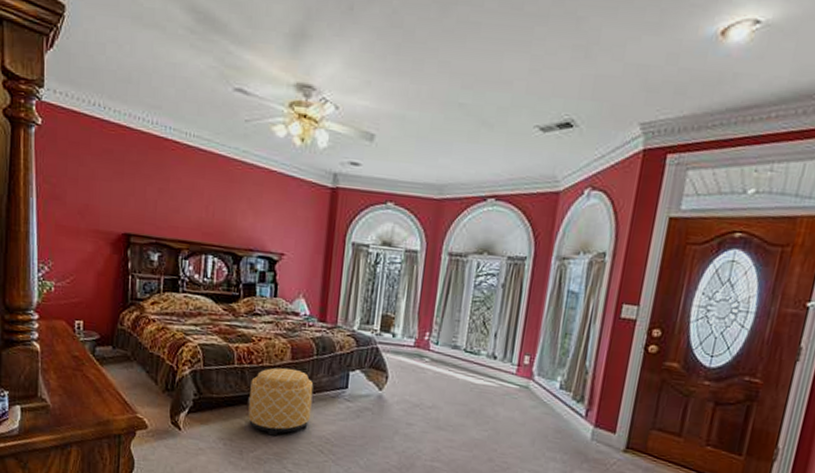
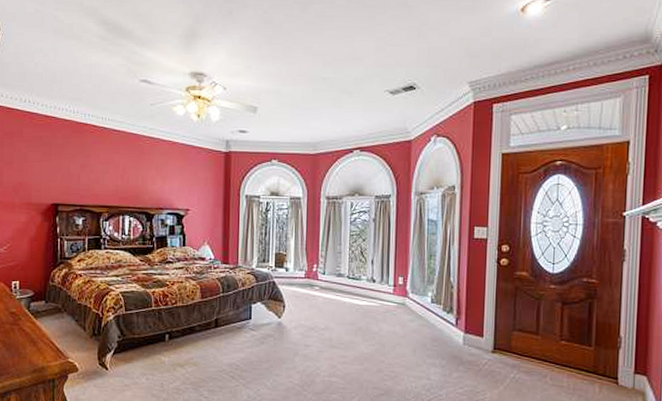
ottoman: present [248,367,314,436] -> none [167,306,222,367]

